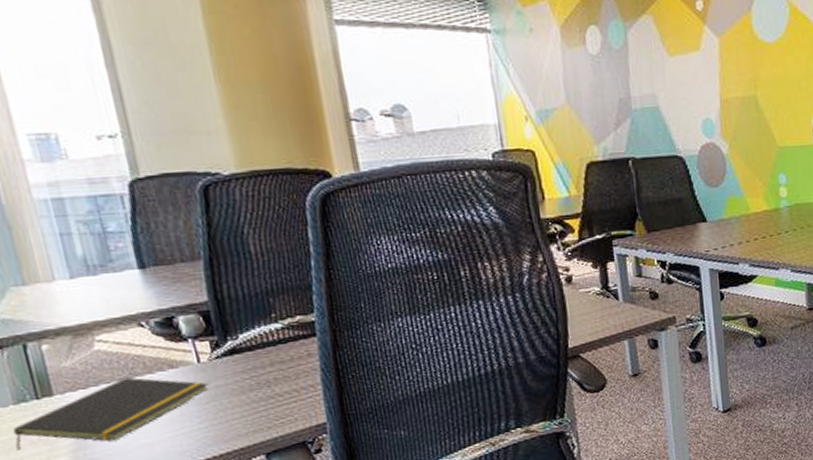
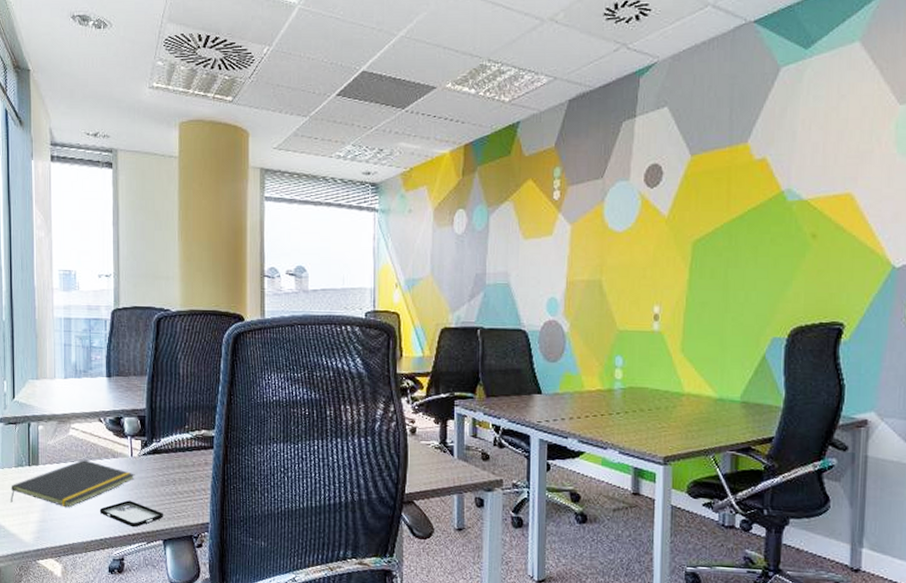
smartphone: none [163,416,261,447] -> present [99,500,163,528]

